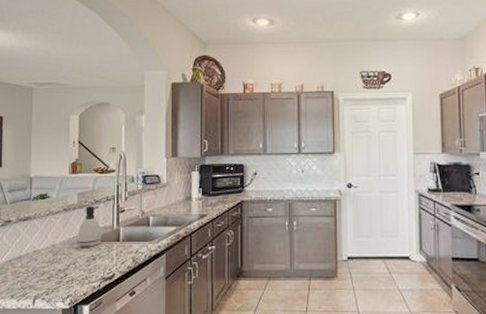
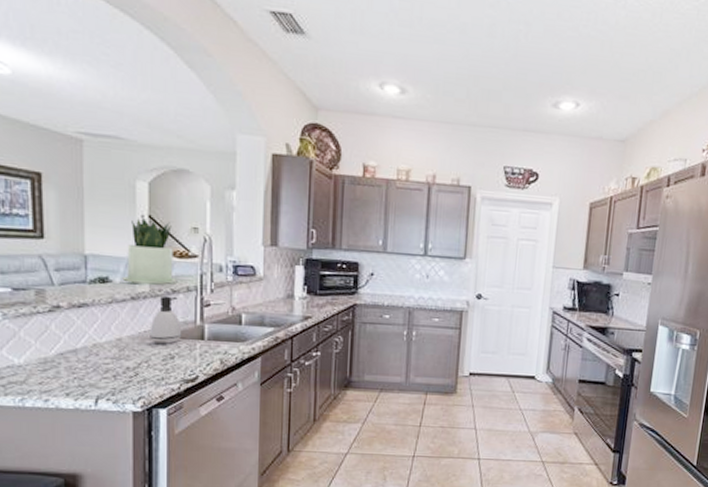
planter: none [57,144,98,198] -> present [122,218,176,285]

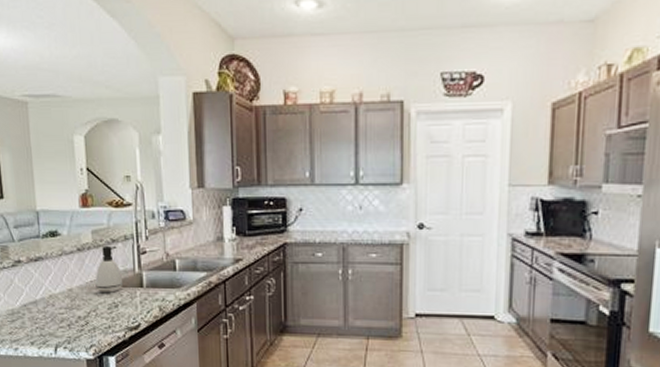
planter: present [122,218,176,285] -> none [69,171,115,236]

